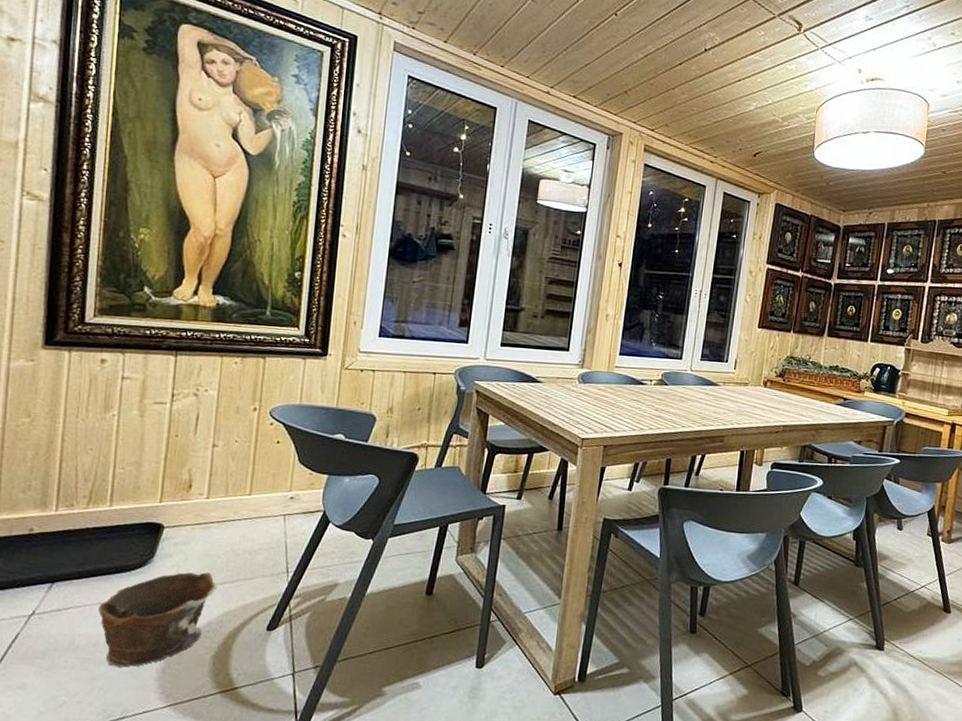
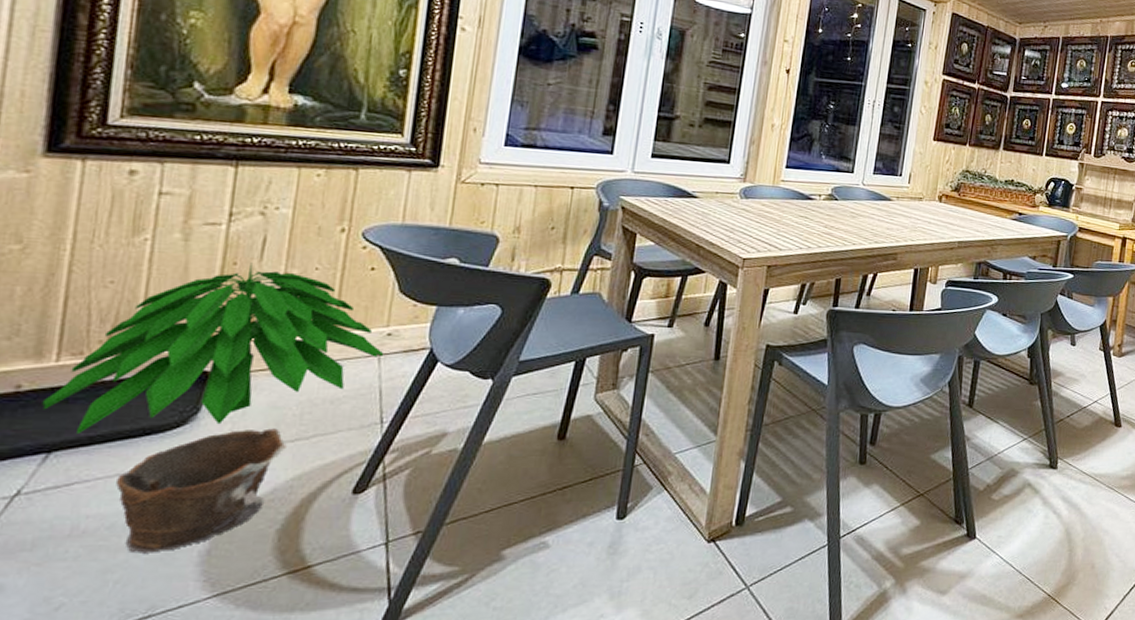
indoor plant: none [47,435,288,570] -> present [42,262,384,435]

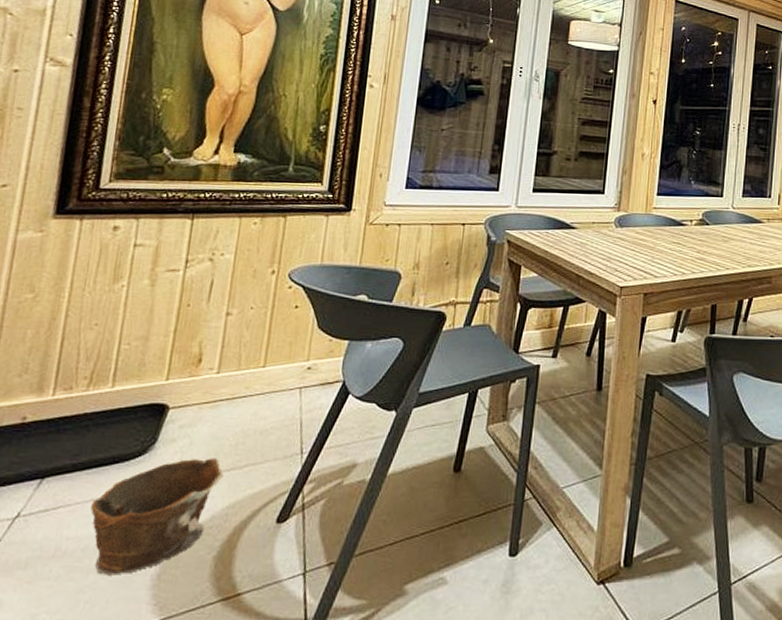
indoor plant: present [42,262,384,435] -> none [40,304,305,462]

